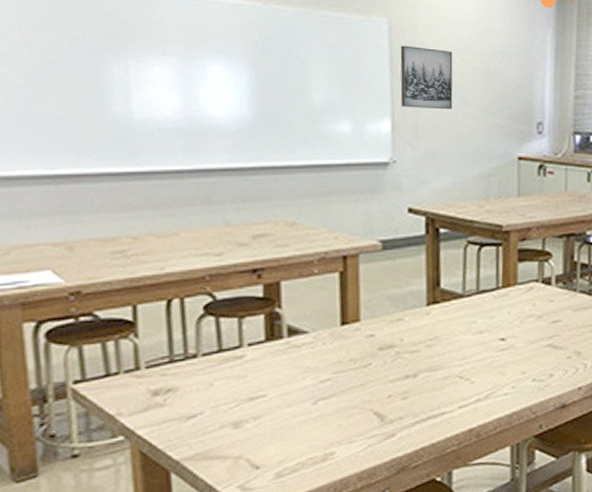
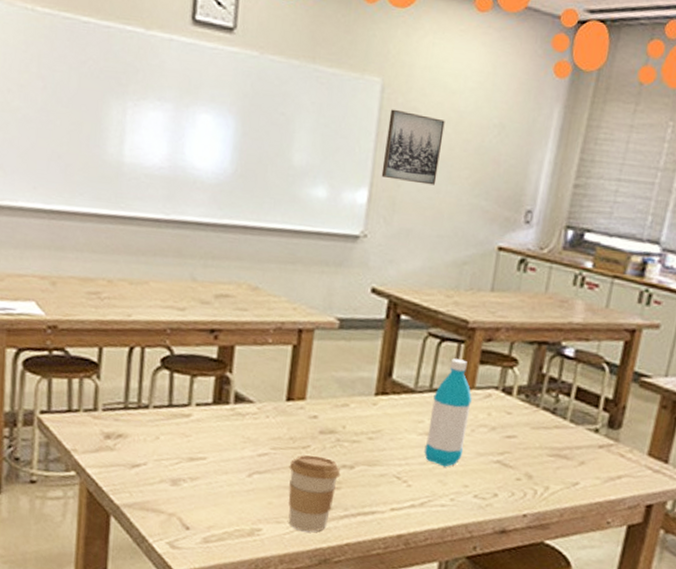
coffee cup: none [353,371,405,446] -> present [288,455,341,532]
water bottle: none [481,260,517,359] -> present [424,358,472,467]

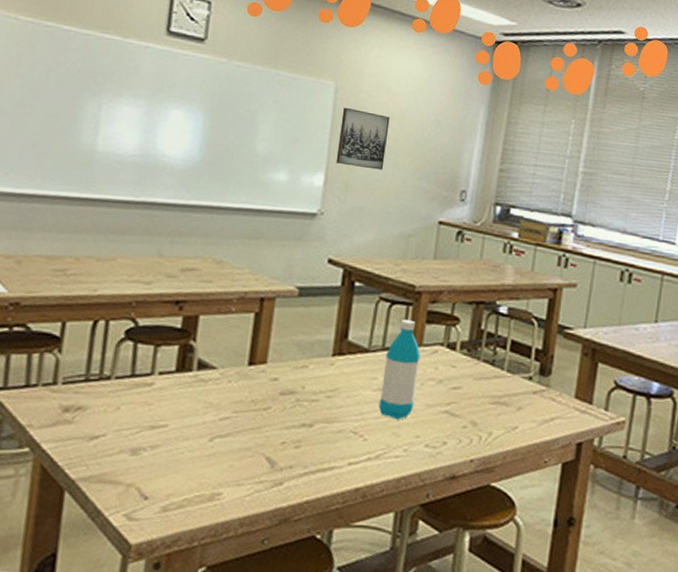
coffee cup: present [288,455,341,532] -> none [249,416,300,493]

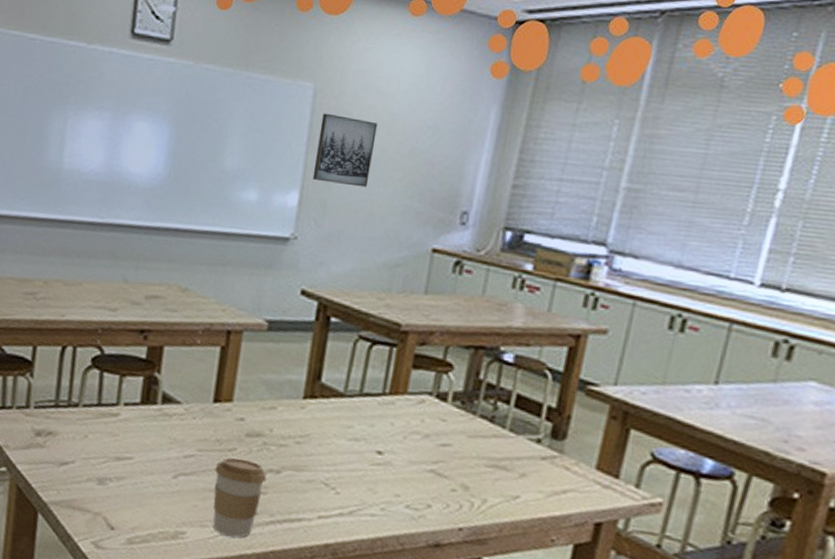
coffee cup: none [249,416,300,493] -> present [213,457,267,538]
water bottle: present [378,319,421,420] -> none [353,362,404,475]

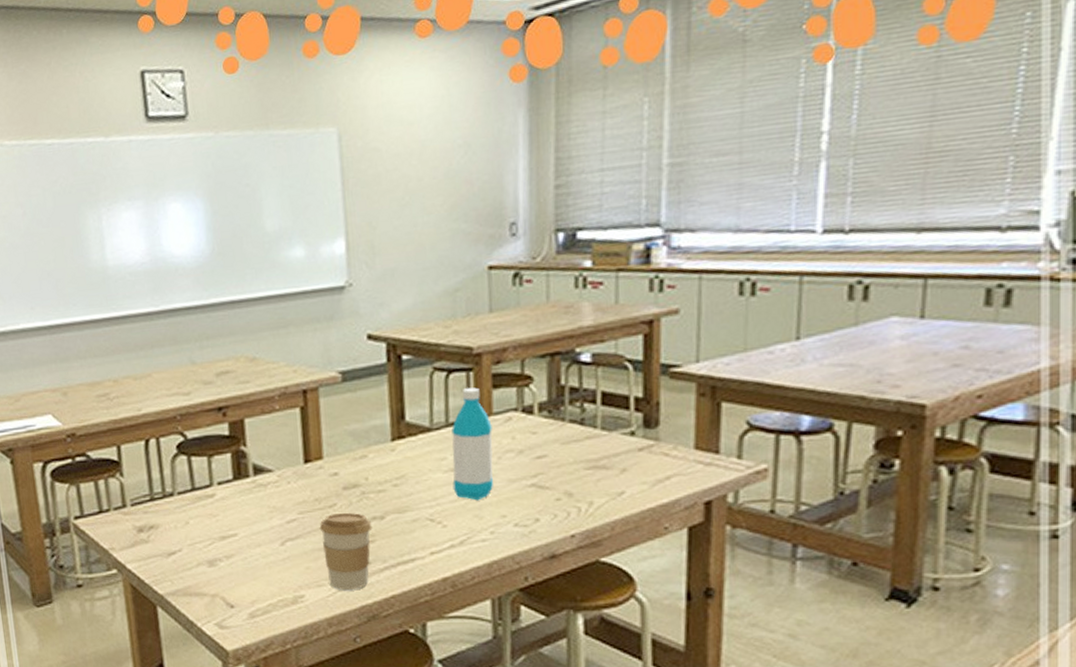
wall art: present [312,113,378,188] -> none [351,153,411,224]
water bottle: none [353,362,404,475] -> present [451,387,494,501]

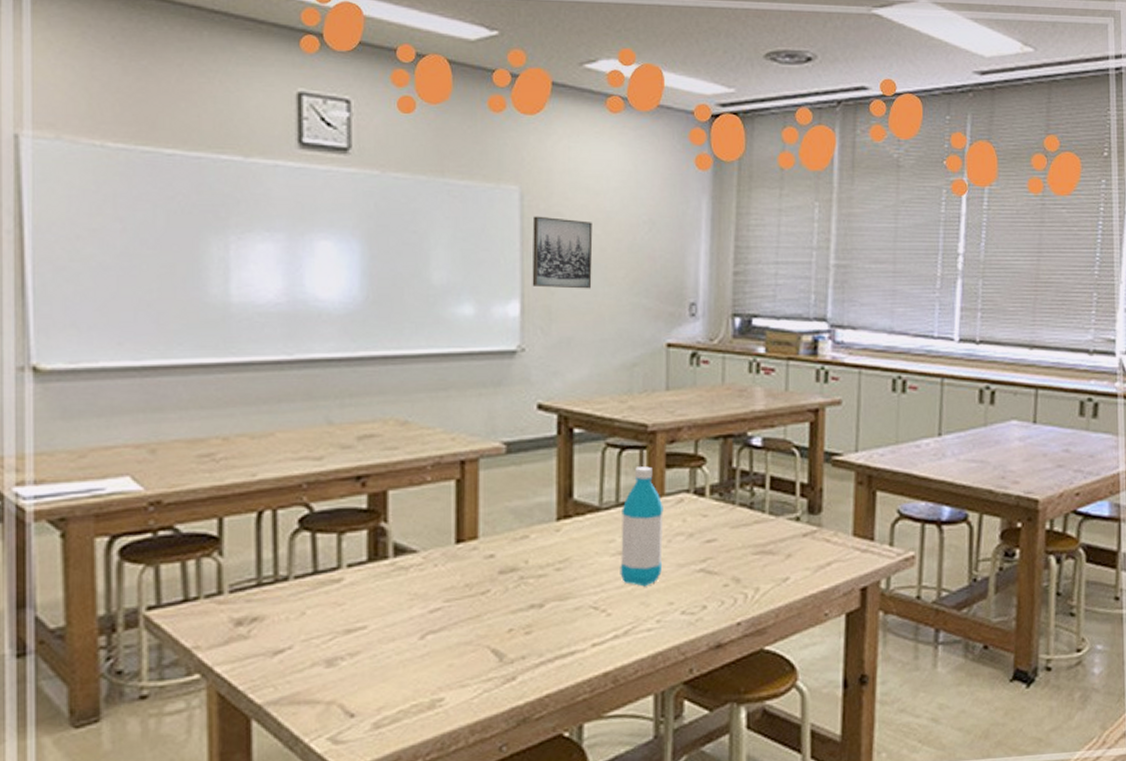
coffee cup: present [319,512,373,591] -> none [468,600,529,691]
wall art: none [351,153,411,224] -> present [532,216,593,289]

